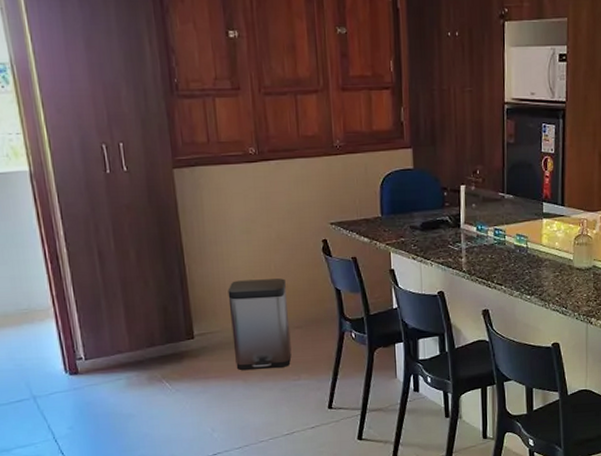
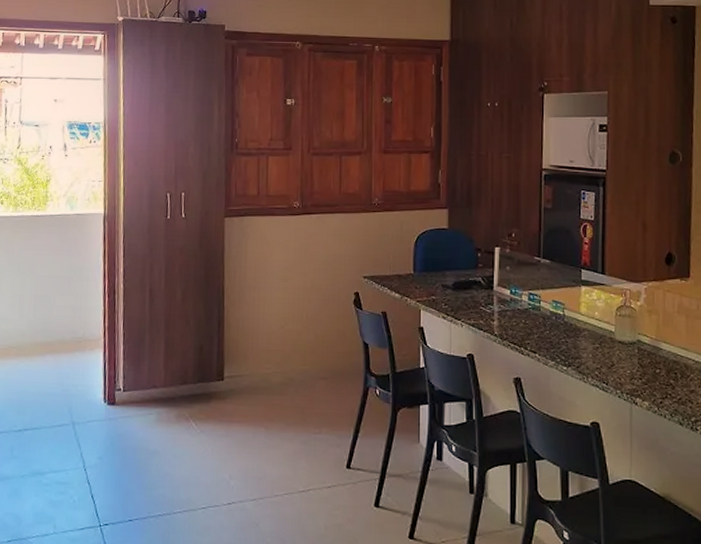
pedal bin: present [227,278,292,371] -> none [259,326,316,419]

